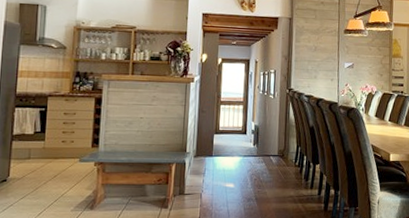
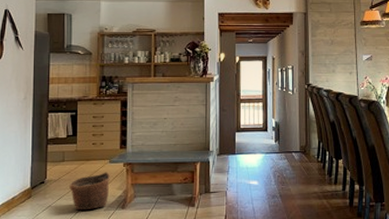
basket: none [34,171,79,211] -> present [69,172,110,211]

